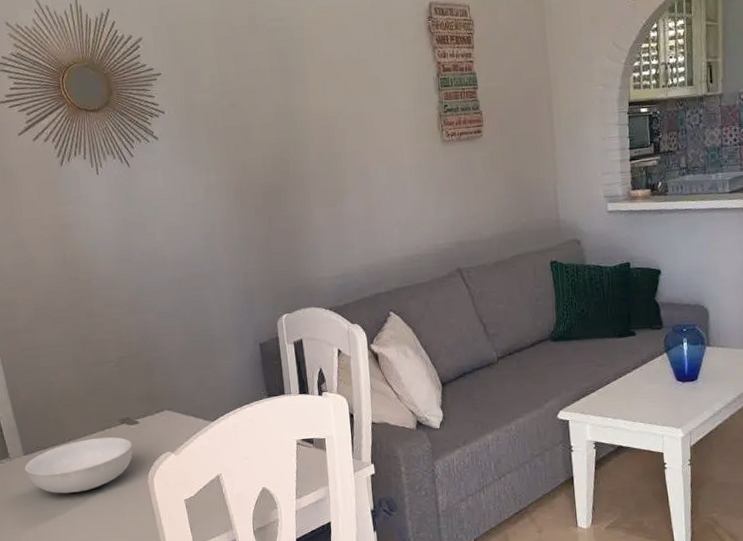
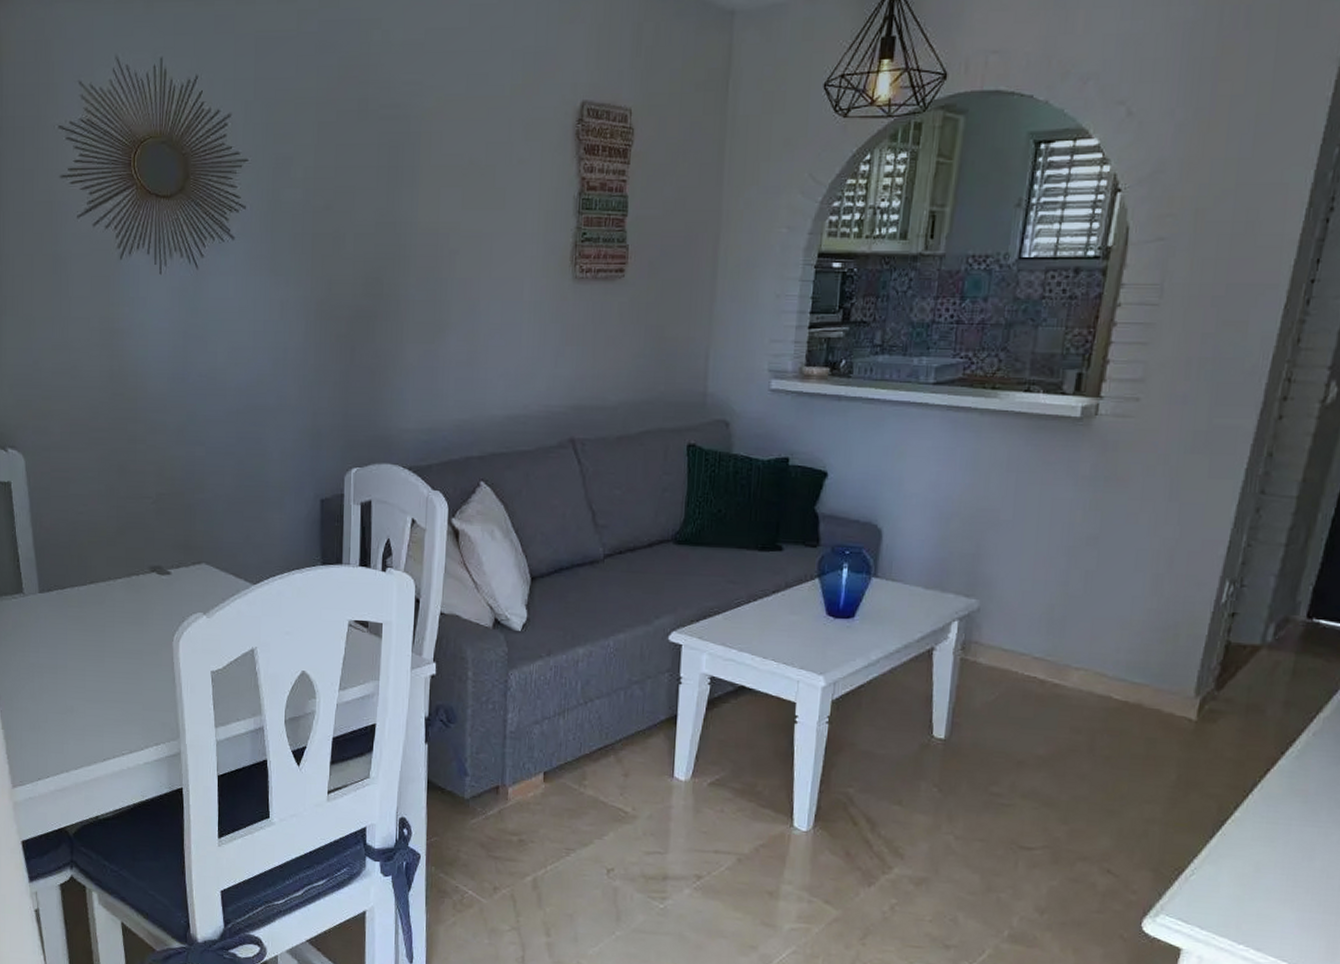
serving bowl: present [25,437,133,494] -> none [38,584,161,645]

